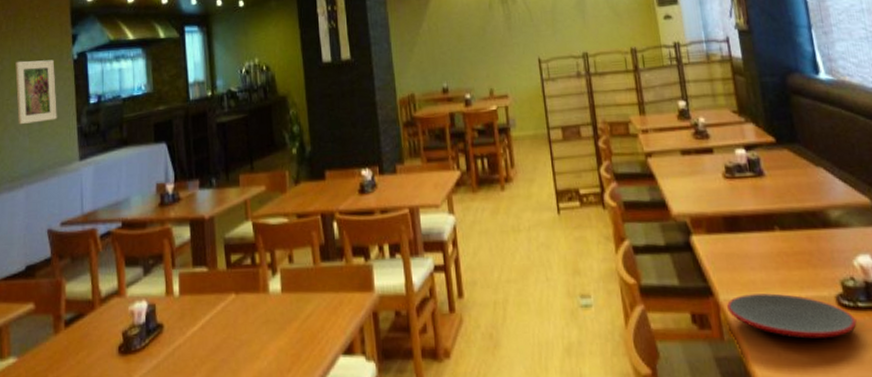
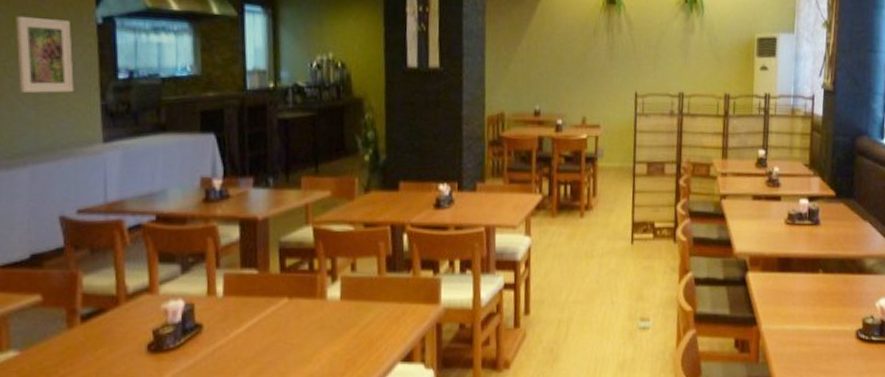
plate: present [727,293,857,339] -> none [767,325,868,364]

